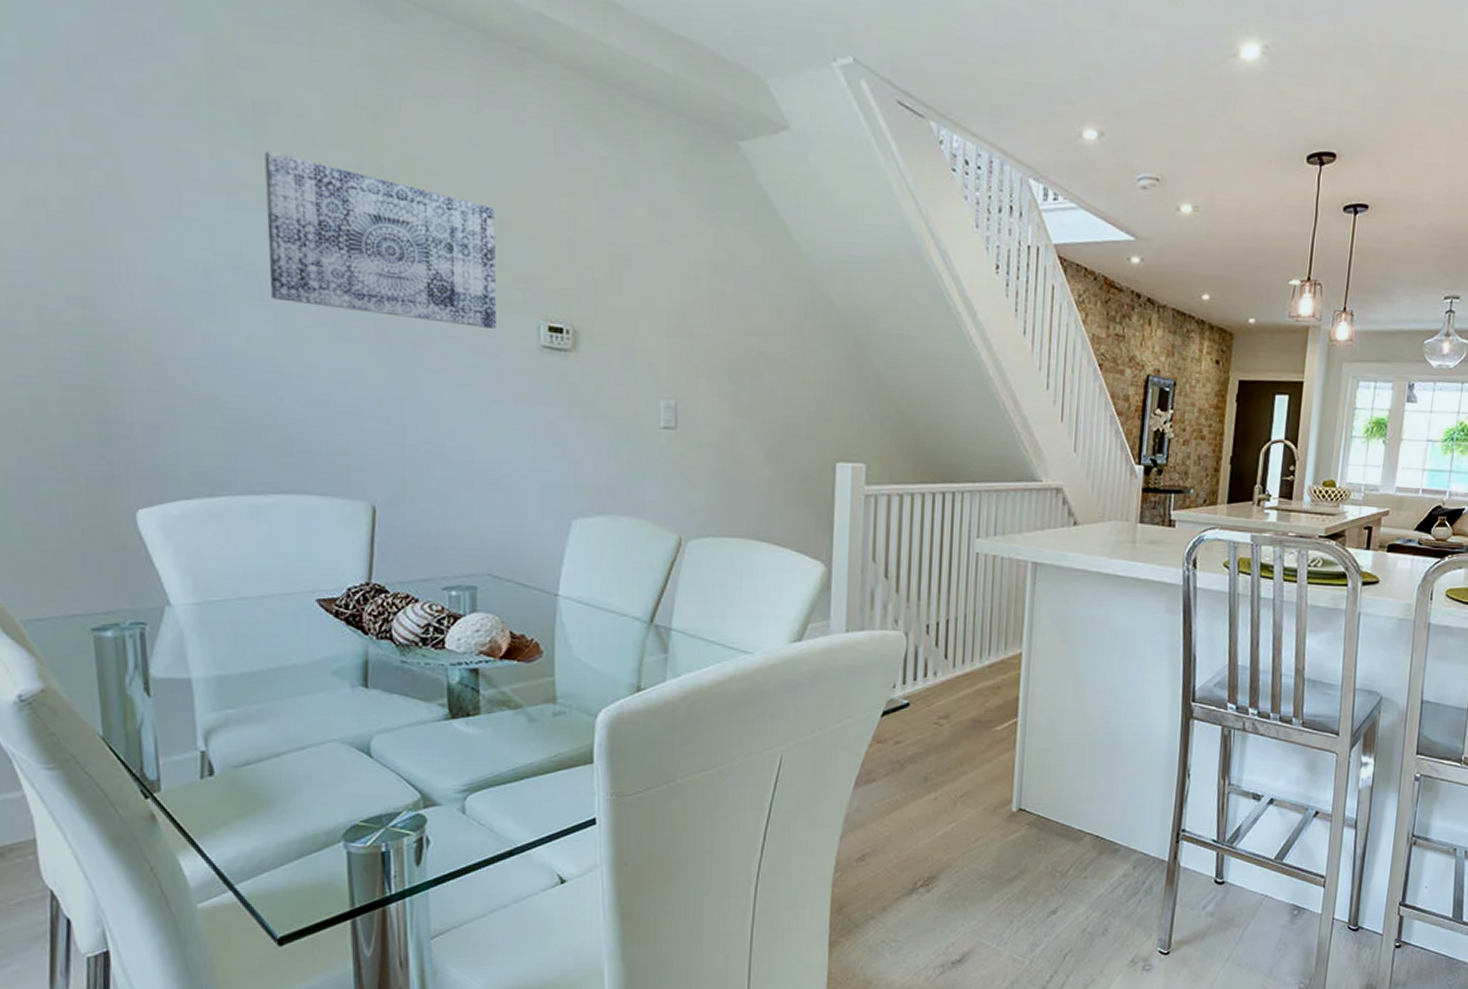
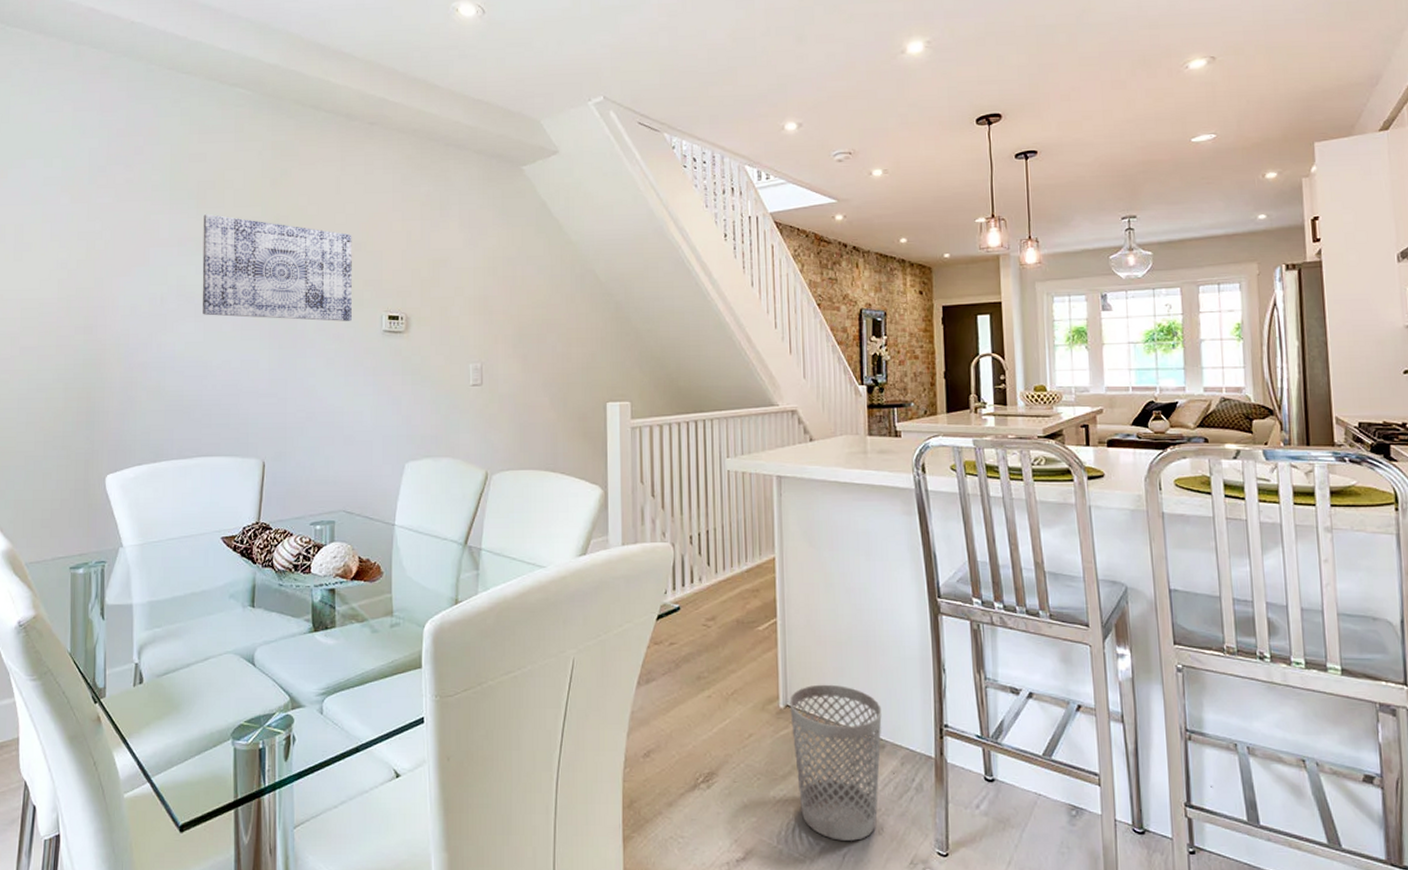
wastebasket: none [1022,788,1120,942] -> present [789,684,882,841]

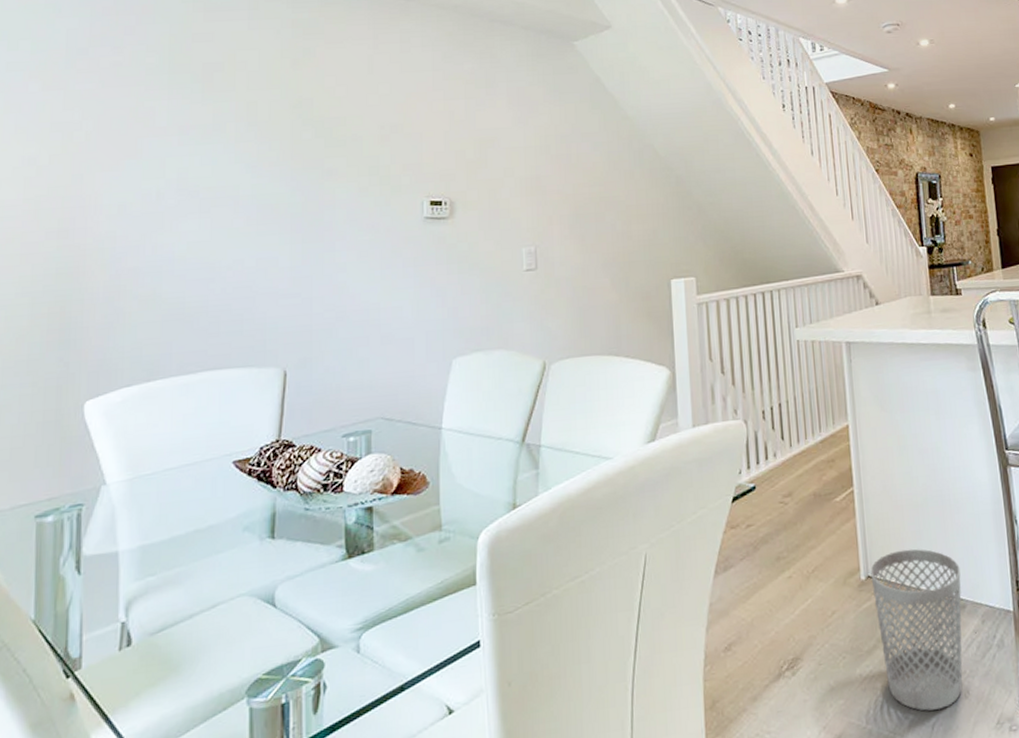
wall art: present [202,214,352,321] -> none [208,99,388,211]

